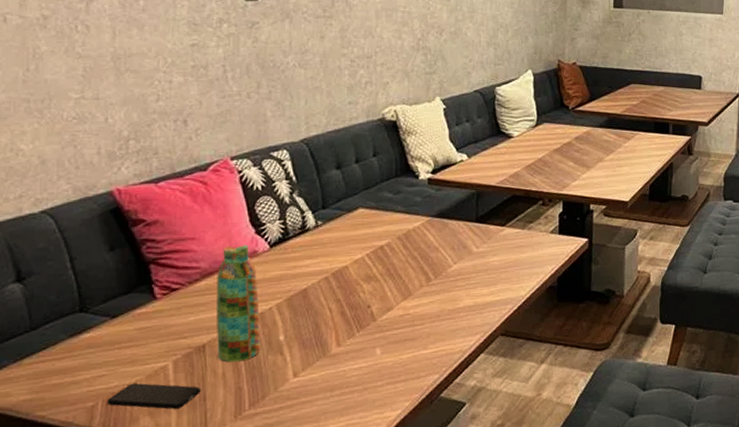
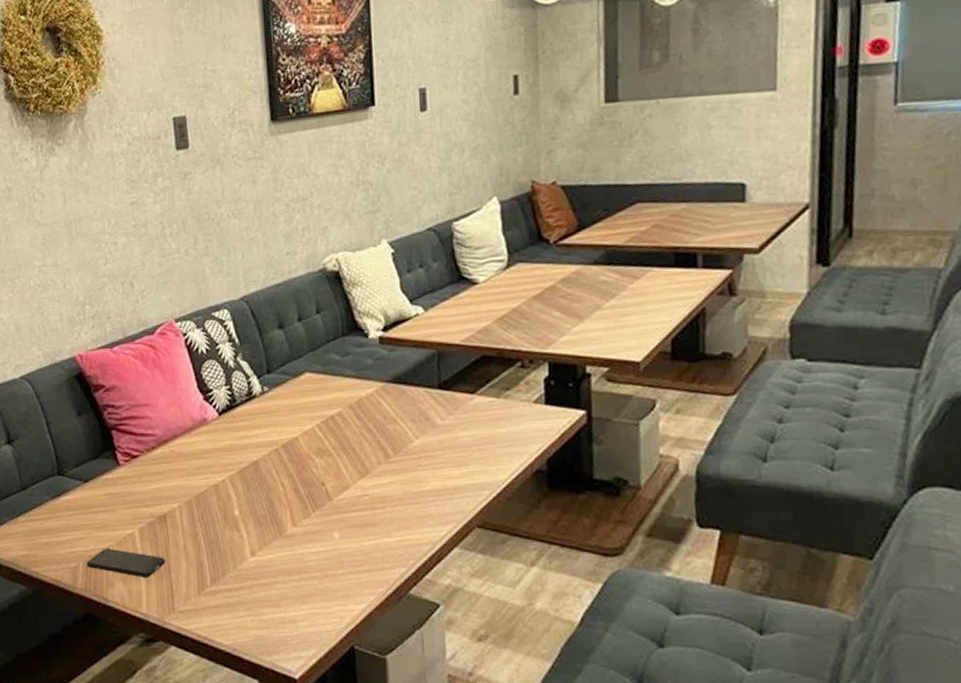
water bottle: present [215,245,260,363] -> none [171,412,217,535]

